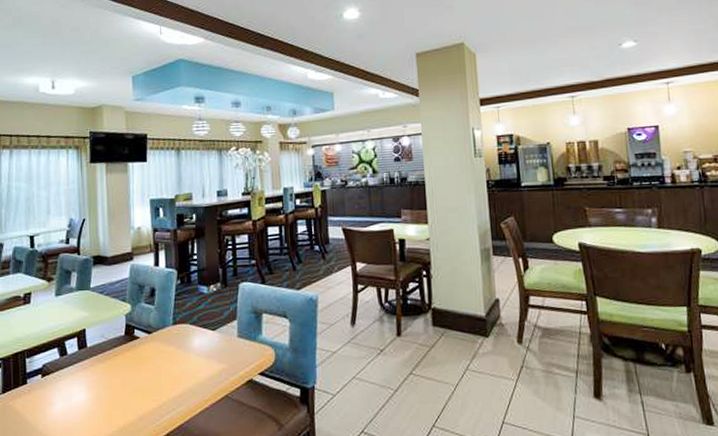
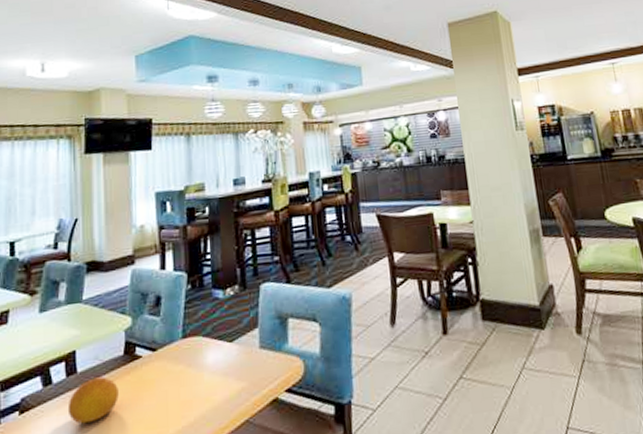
fruit: none [80,352,121,389] -> present [67,377,119,424]

